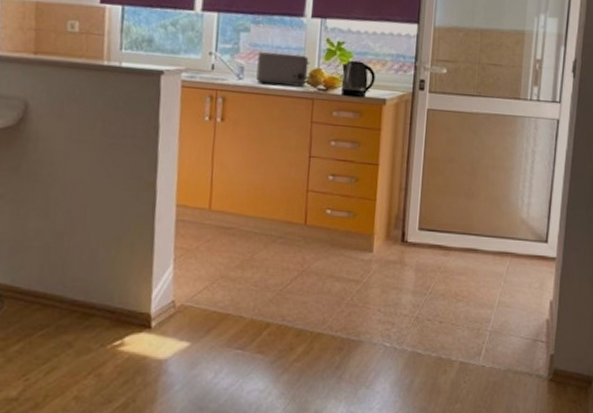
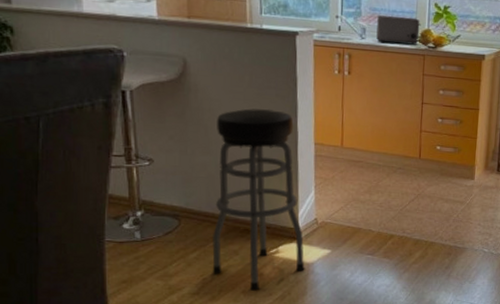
bar stool: none [37,162,156,396] -> present [212,108,305,291]
kettle: present [340,60,375,98] -> none [447,22,476,55]

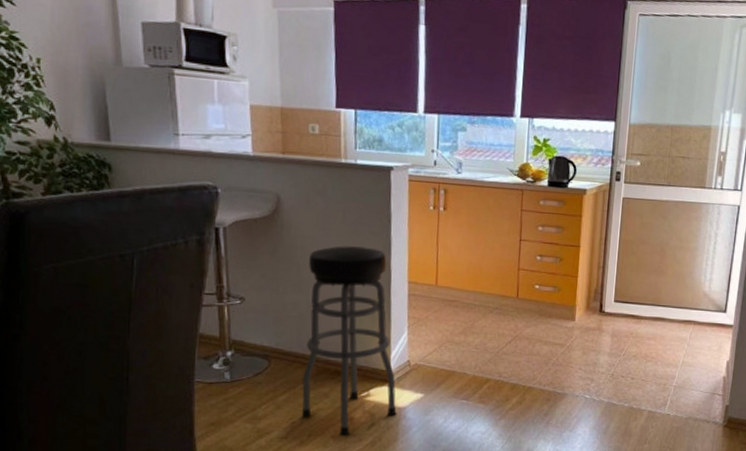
toaster: present [376,15,421,45] -> none [473,149,520,180]
kettle: none [447,22,476,55] -> present [546,155,577,189]

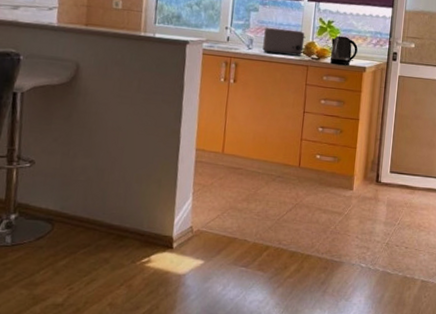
bar stool: present [301,246,397,436] -> none [79,113,177,303]
toaster: none [473,149,520,180] -> present [262,28,306,56]

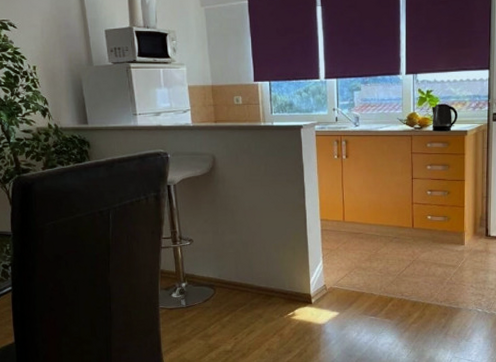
toaster: present [262,28,306,56] -> none [368,104,407,129]

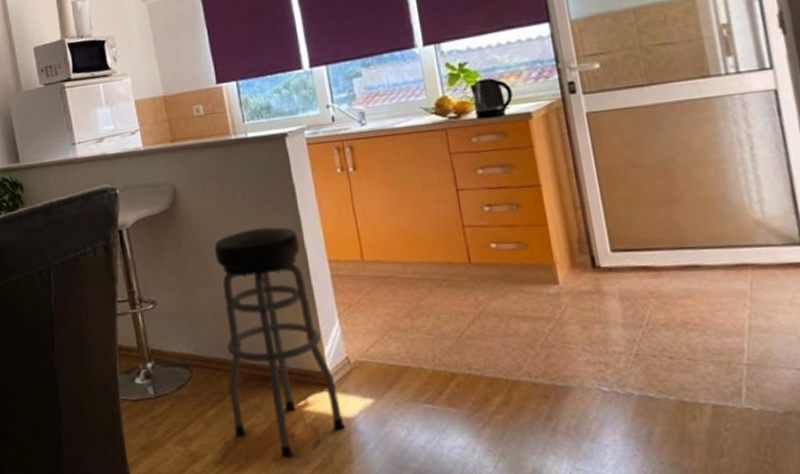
bar stool: none [241,193,318,349] -> present [214,227,345,458]

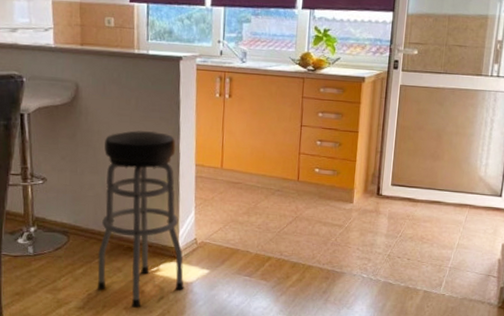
kettle: present [470,78,513,120] -> none [326,44,356,77]

